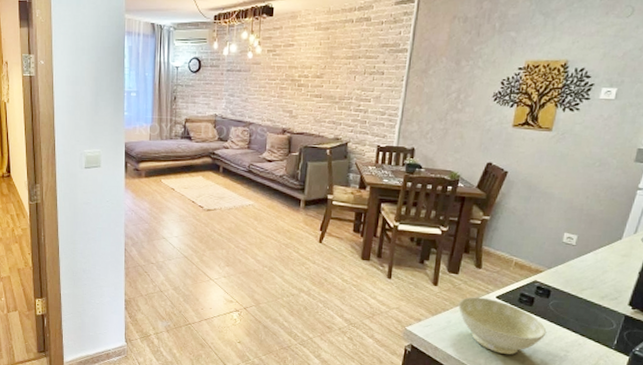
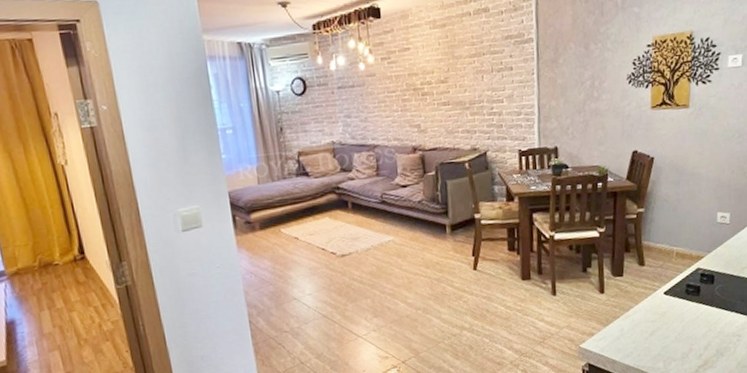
bowl: present [458,297,547,355] -> none [628,296,717,353]

